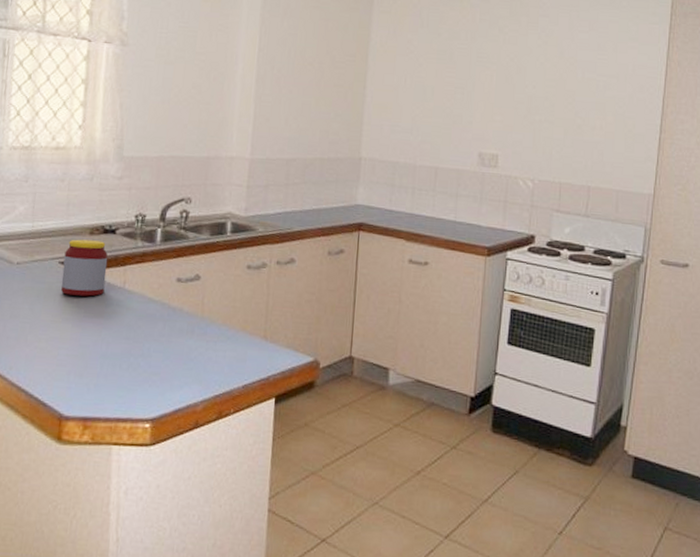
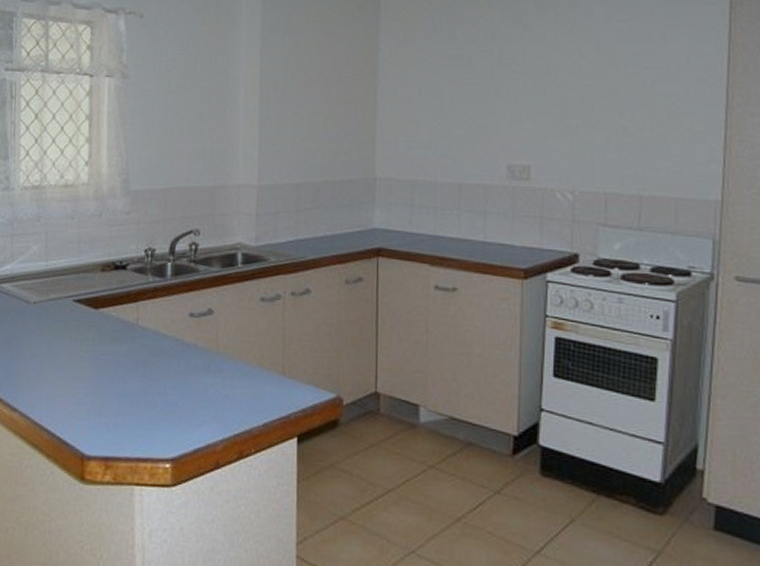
jar: present [61,239,108,297] -> none [76,276,120,334]

